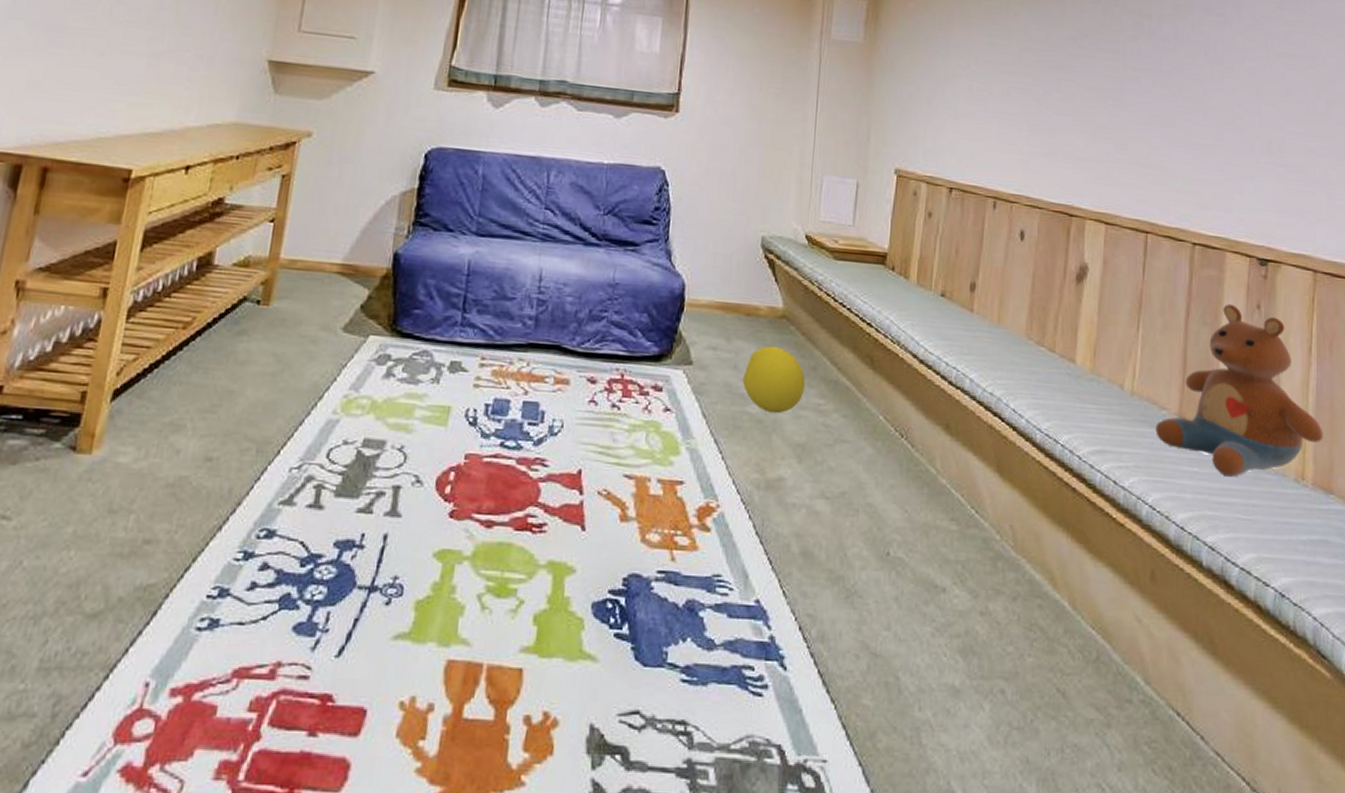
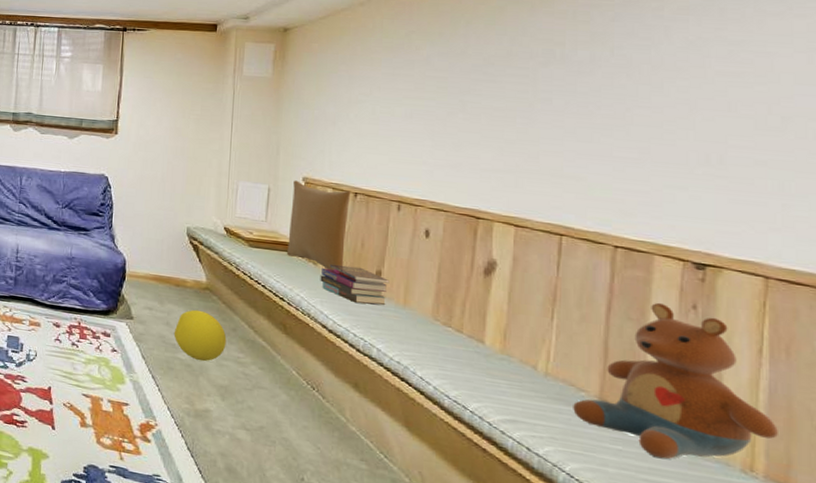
pillow: none [876,173,946,285] -> present [287,180,351,270]
books: none [911,276,984,325] -> present [320,263,390,305]

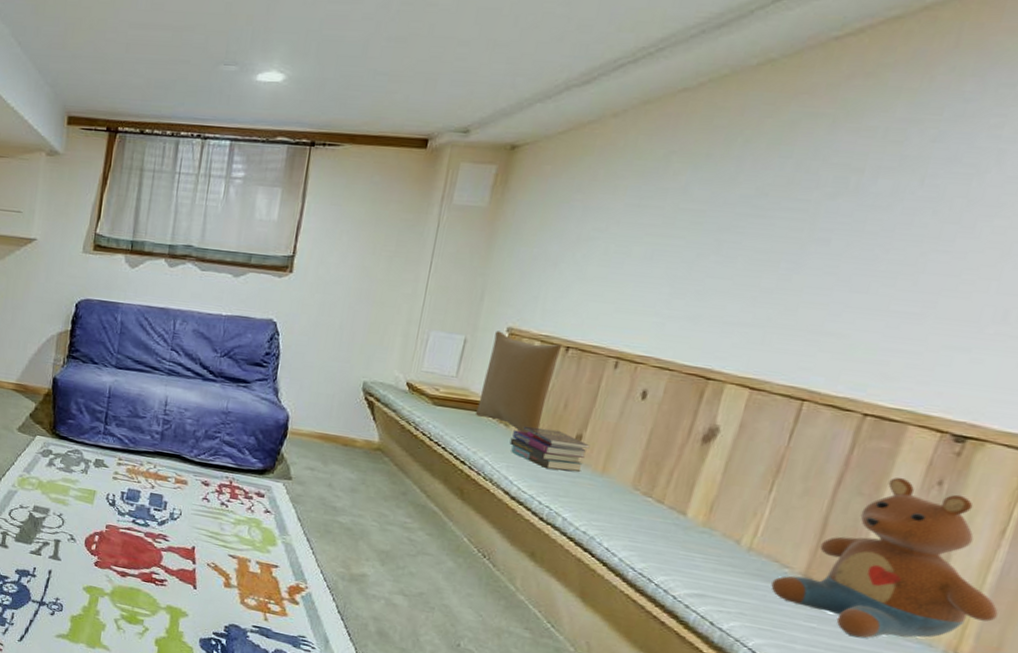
ball: present [173,309,227,362] -> none [335,471,395,526]

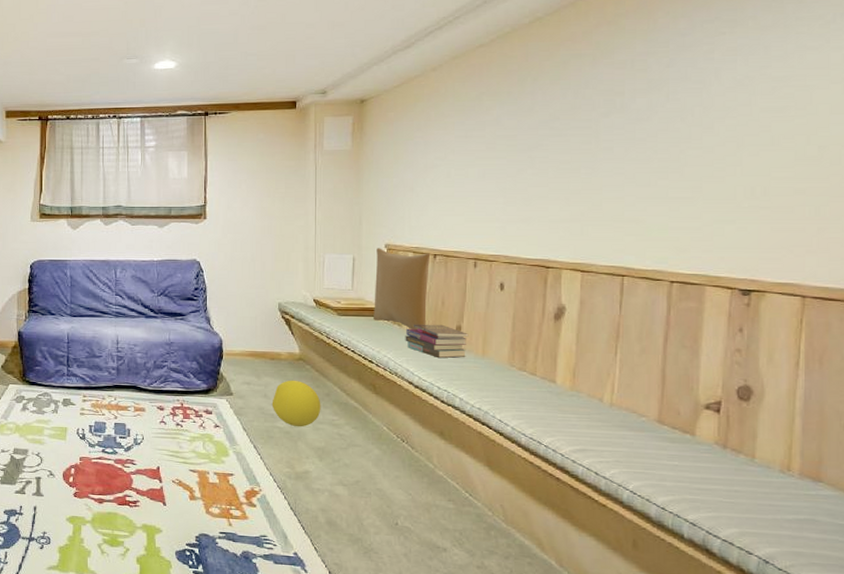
ball: none [335,471,395,526] -> present [271,380,321,427]
stuffed toy: present [771,477,999,638] -> none [635,329,811,469]

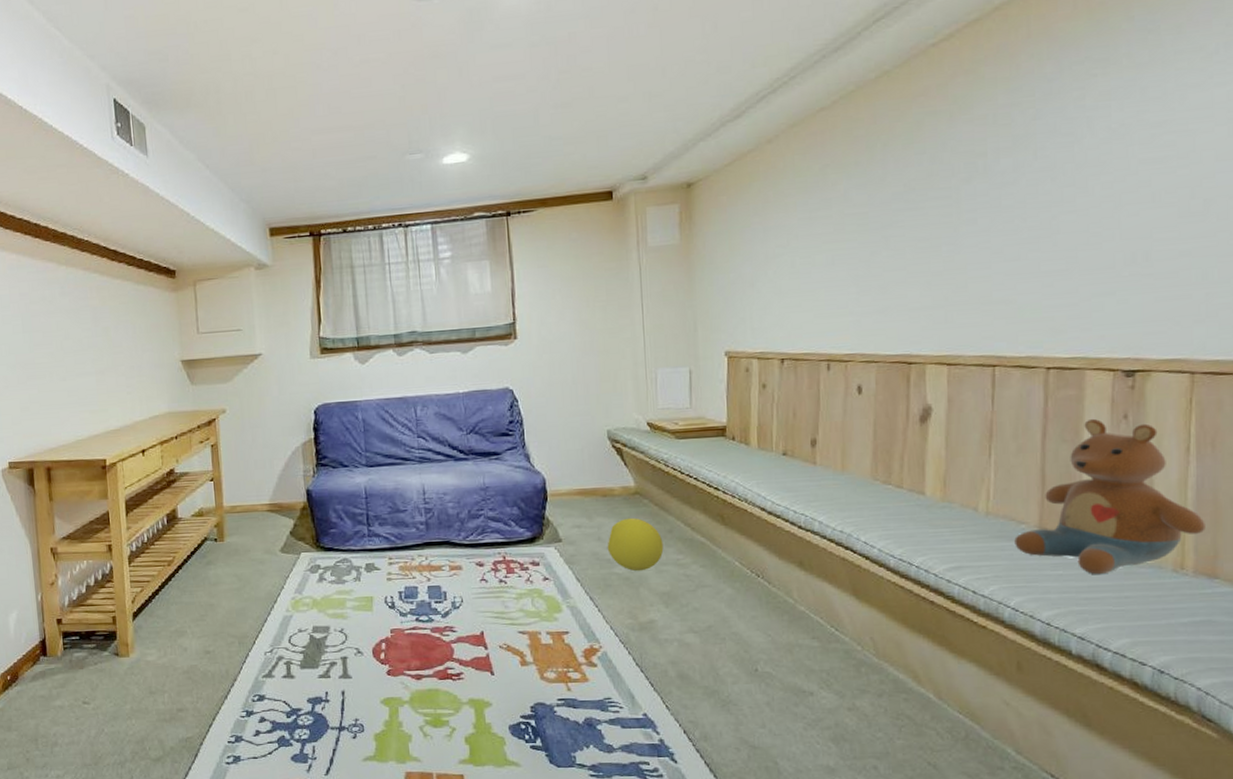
pillow: present [374,248,431,330] -> none [716,356,778,448]
books: present [405,324,469,359] -> none [753,439,826,479]
stuffed toy: none [635,329,811,469] -> present [1014,418,1205,575]

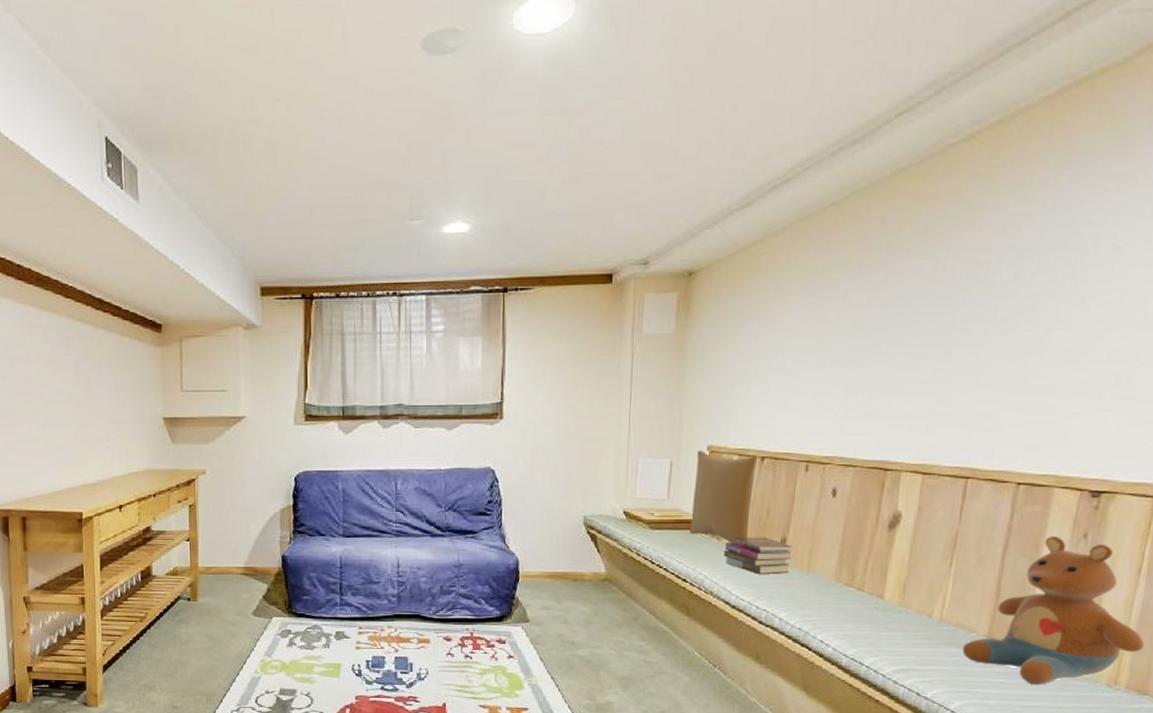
ball: present [607,517,664,572] -> none [572,603,628,655]
pillow: none [716,356,778,448] -> present [690,450,758,543]
books: none [753,439,826,479] -> present [723,537,794,575]

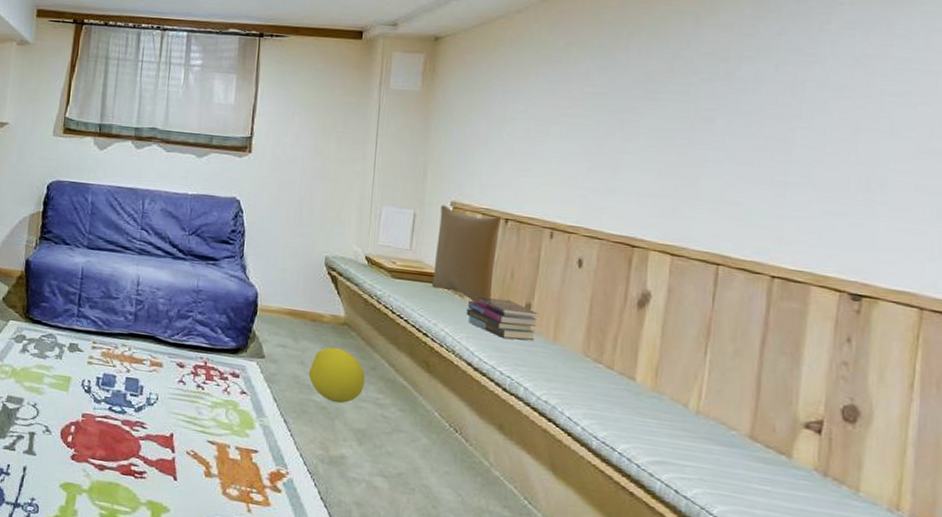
ball: none [572,603,628,655] -> present [308,347,365,404]
stuffed toy: present [962,535,1144,685] -> none [723,335,925,500]

